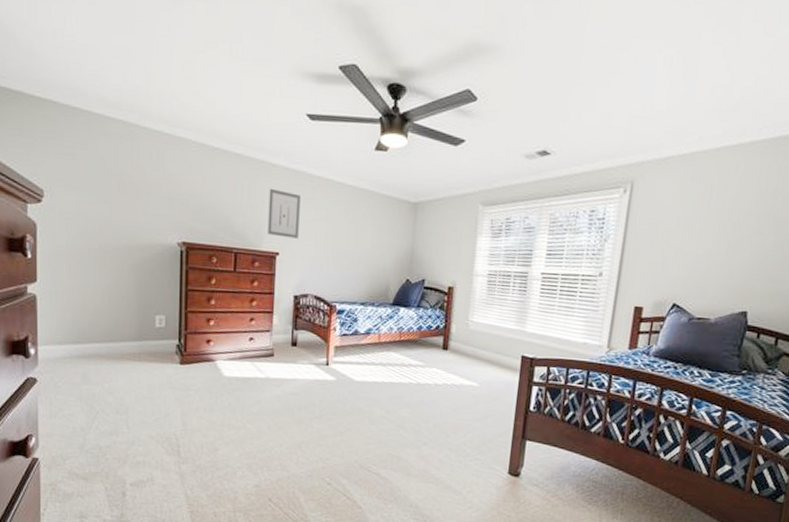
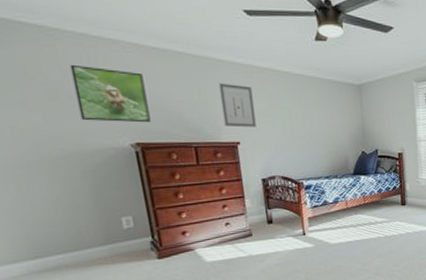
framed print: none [140,159,201,223] -> present [70,64,151,123]

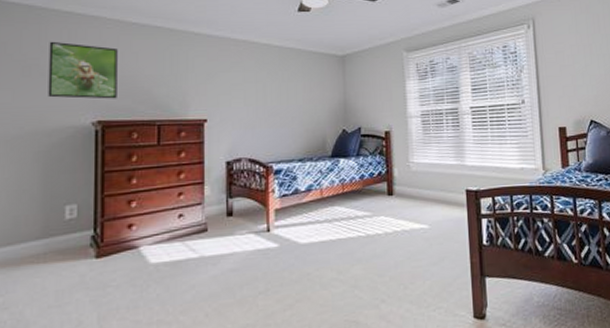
wall art: present [218,83,256,128] -> none [193,56,227,103]

